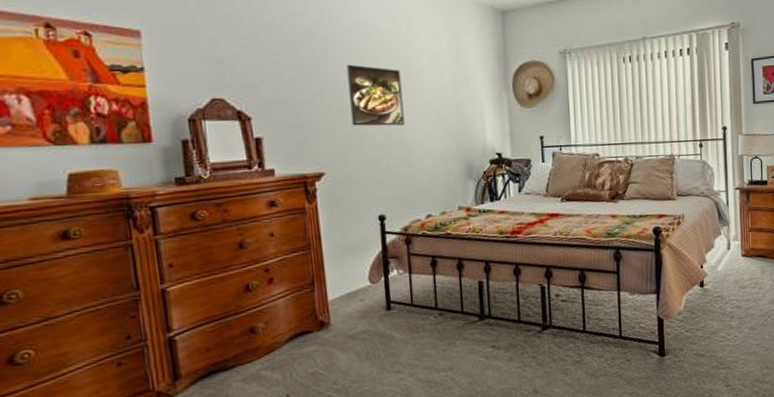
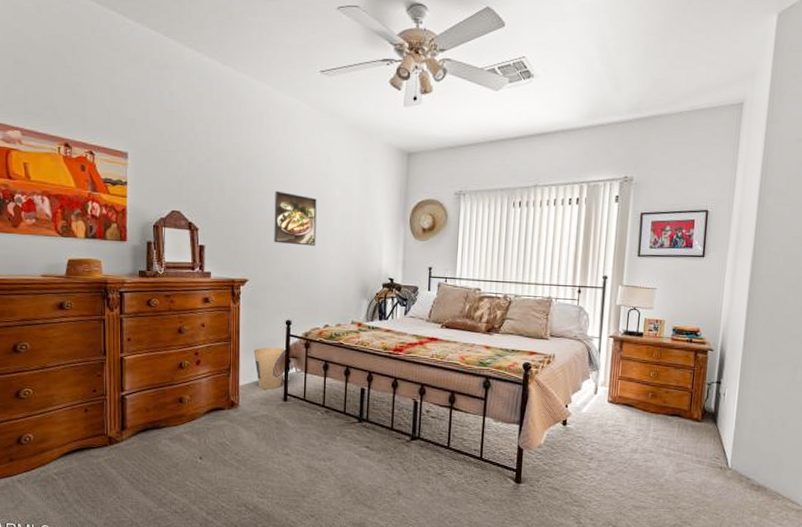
trash can: none [341,248,383,300] -> present [253,347,287,390]

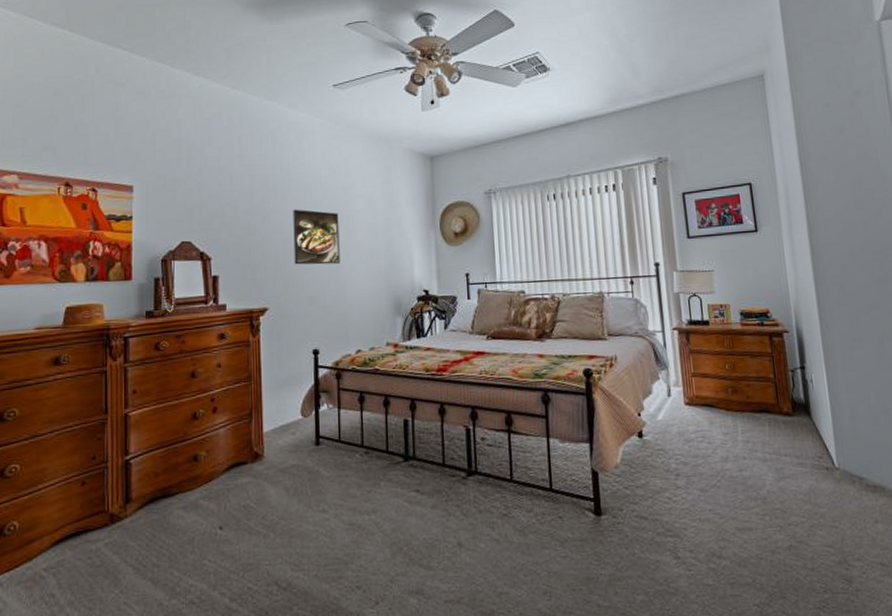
trash can: present [253,347,287,390] -> none [278,381,315,434]

